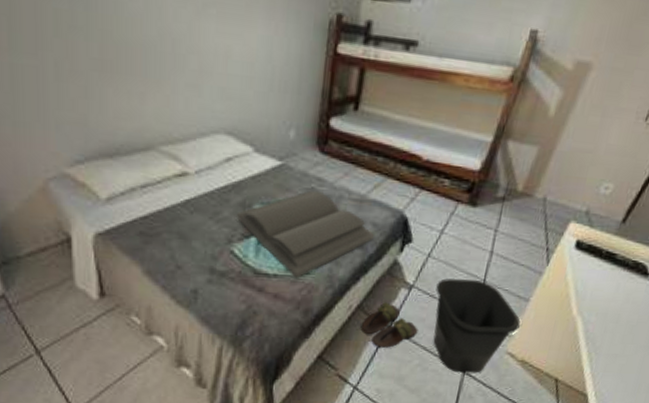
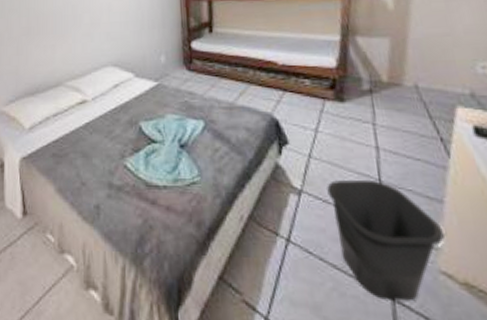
towel: present [237,191,375,279] -> none [127,104,251,189]
sandal: present [362,302,418,348] -> none [258,211,322,266]

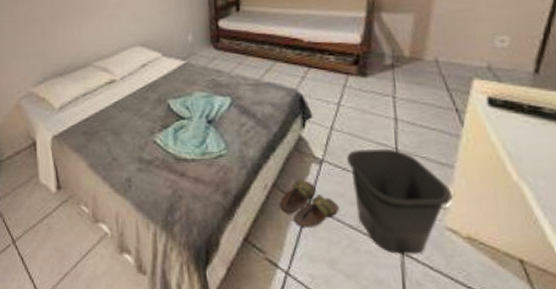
sandal: none [258,211,322,266] -> present [281,179,339,227]

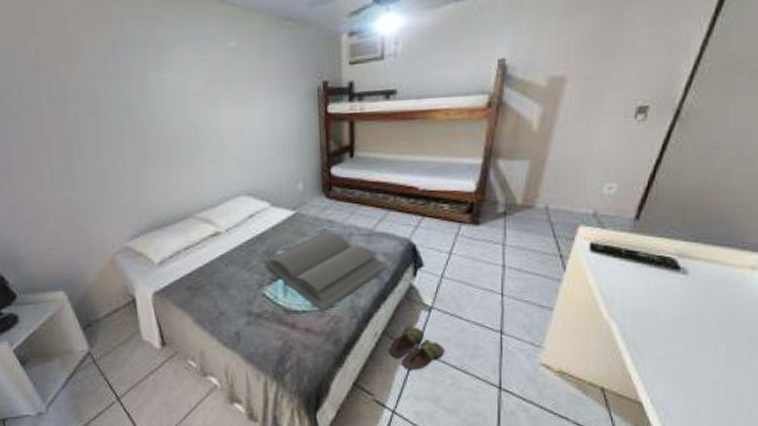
towel: none [155,82,276,161] -> present [264,232,388,312]
waste bin: present [347,148,453,254] -> none [455,294,550,389]

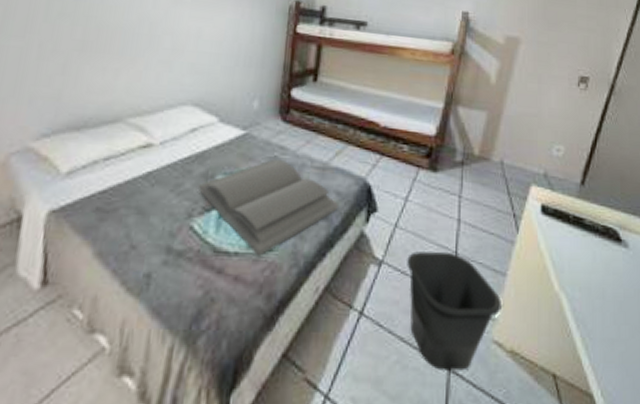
sandal: present [390,325,445,370] -> none [331,282,393,340]
waste bin: none [455,294,550,389] -> present [407,251,503,371]

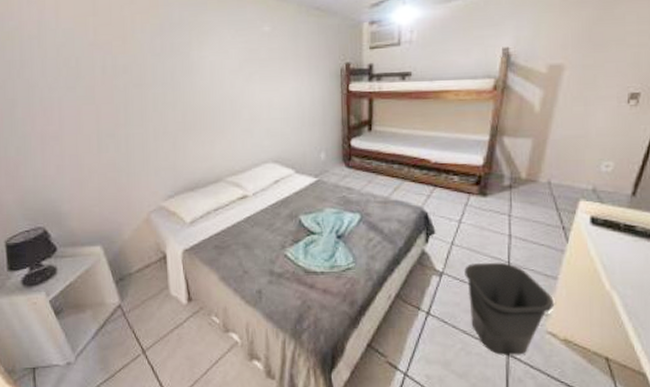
towel: present [199,160,340,256] -> none [287,199,402,274]

